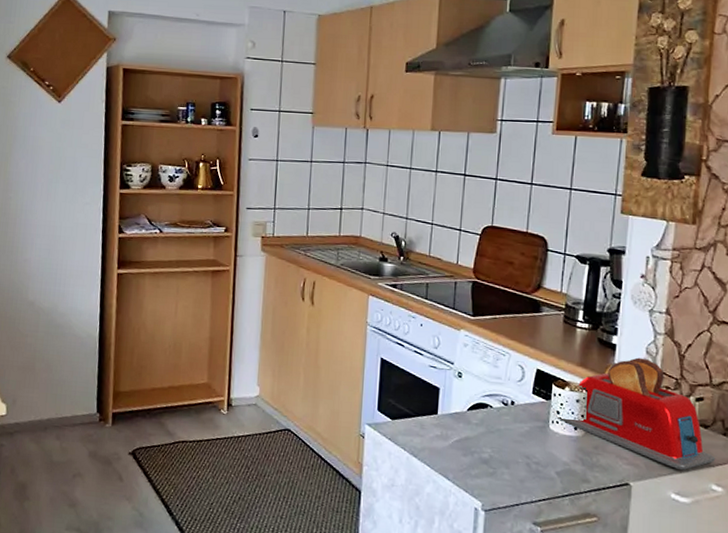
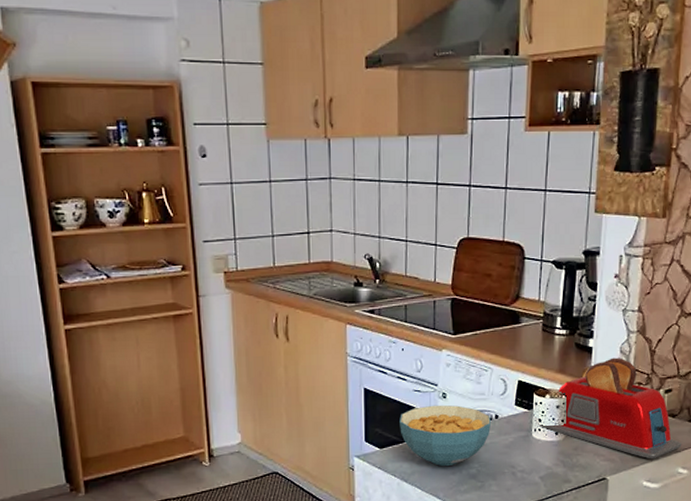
cereal bowl: none [413,383,506,447] -> present [399,405,491,466]

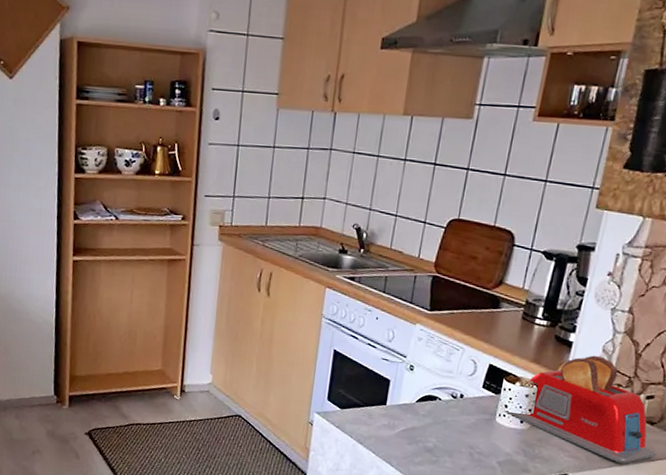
cereal bowl: present [399,405,491,466] -> none [363,375,456,436]

